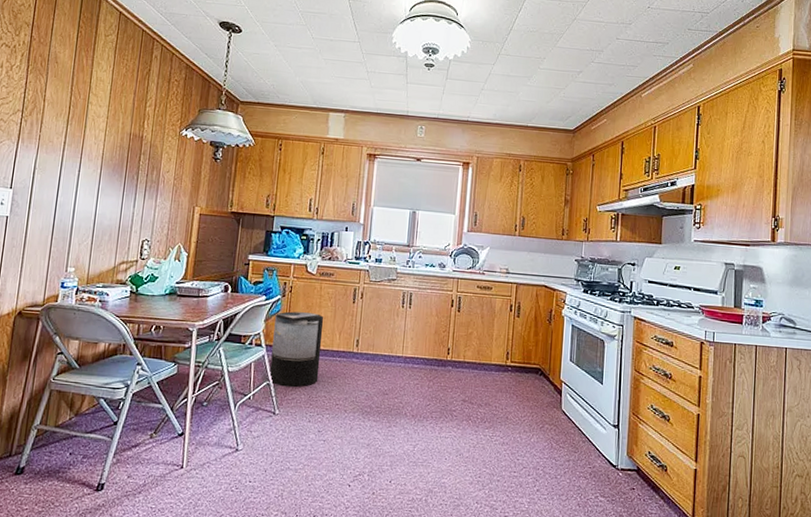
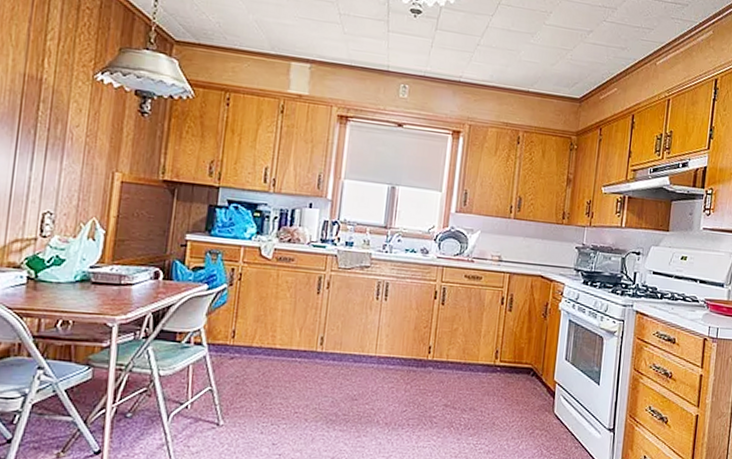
trash can: present [269,311,324,388] -> none [212,303,282,394]

